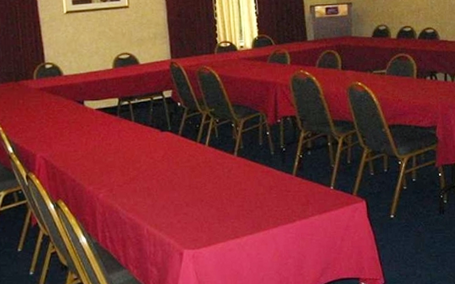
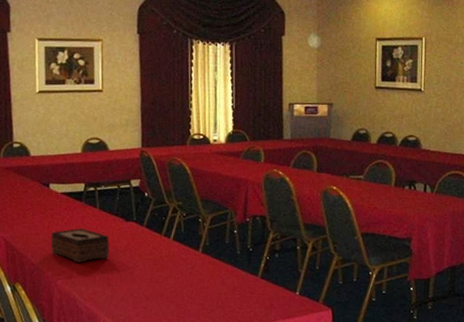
tissue box: none [89,141,147,176] -> present [50,228,110,263]

